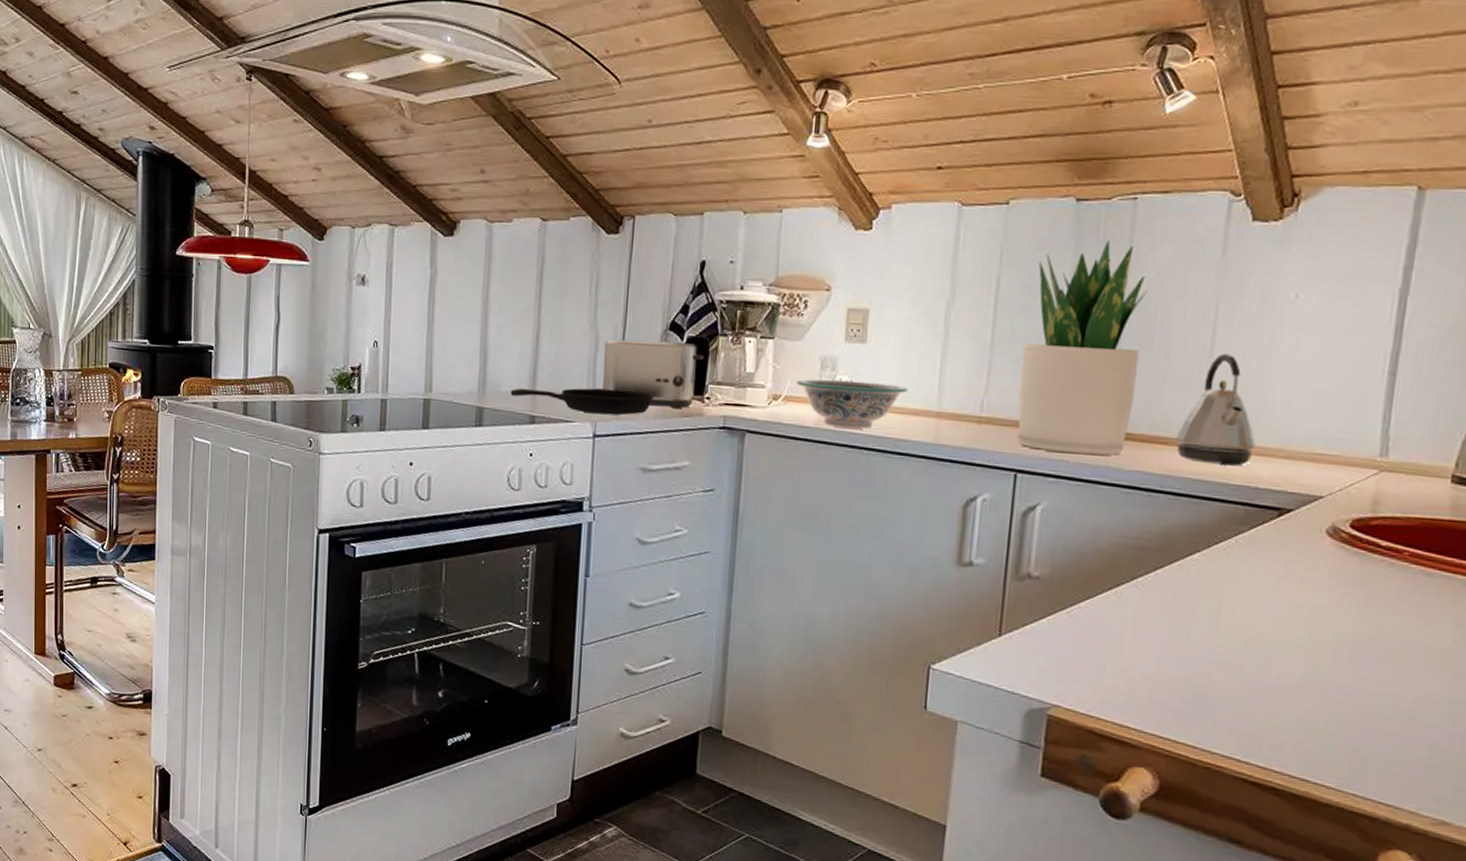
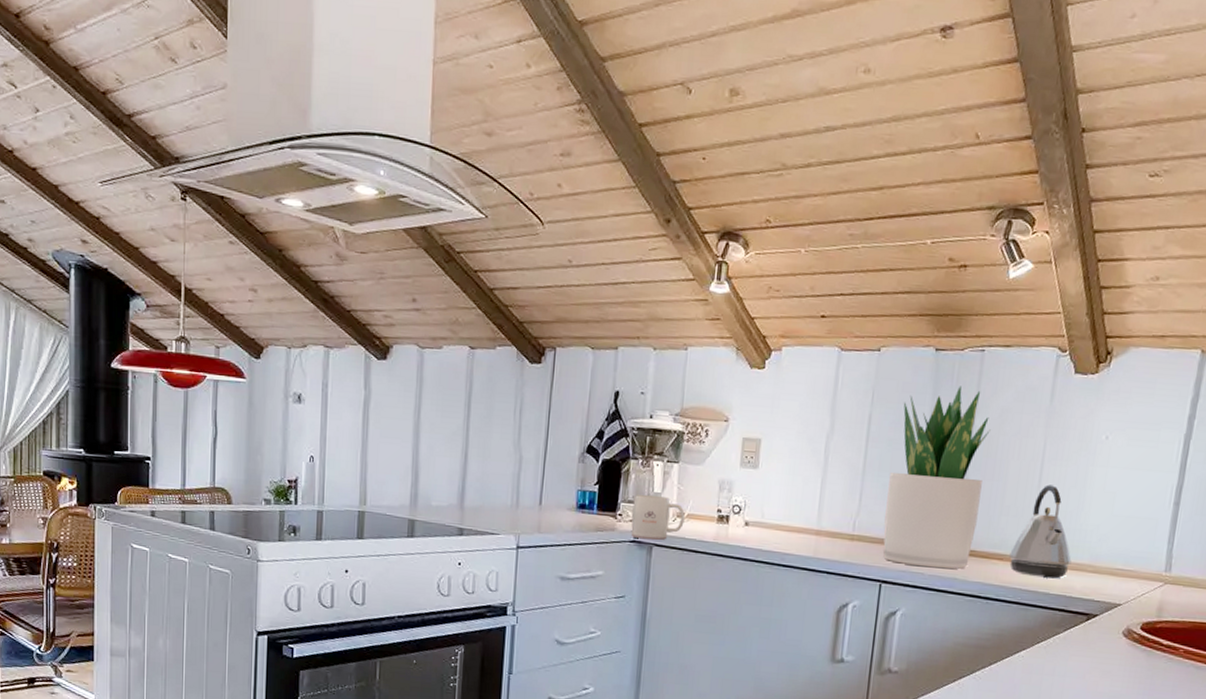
frying pan: present [510,388,654,415] -> none [440,503,572,529]
toaster: present [601,339,704,409] -> none [524,459,617,524]
mug: none [720,375,782,427] -> present [631,494,685,541]
decorative bowl: present [795,379,908,429] -> none [697,499,793,544]

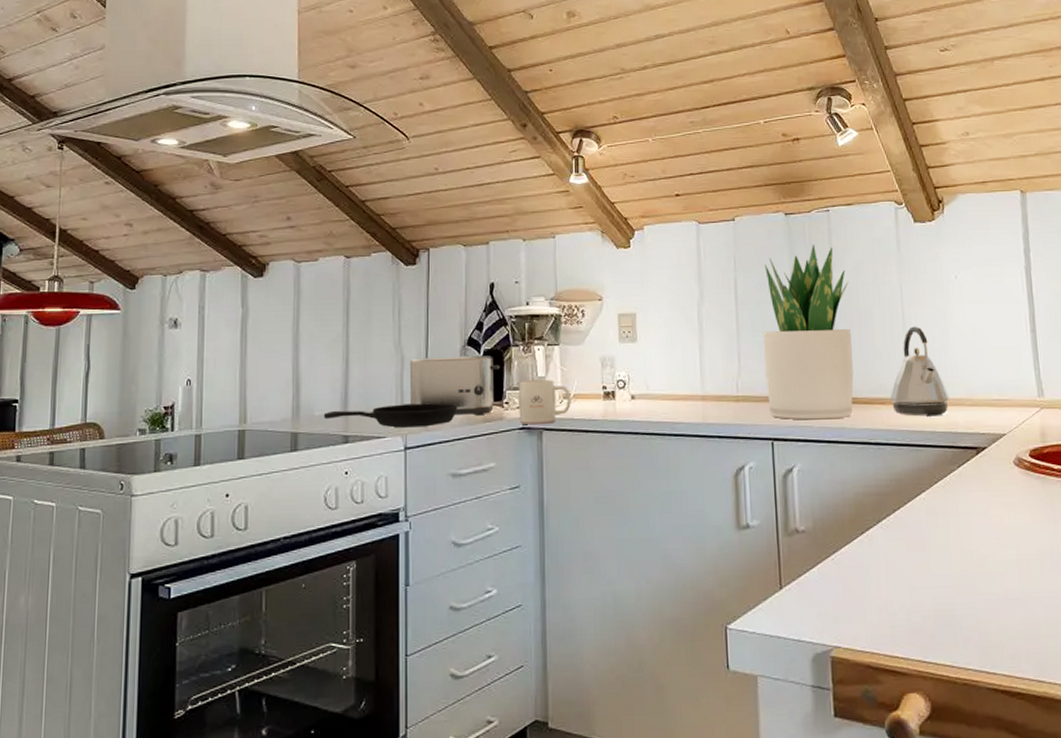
frying pan: none [440,503,572,529] -> present [323,403,458,427]
toaster: none [524,459,617,524] -> present [409,355,500,416]

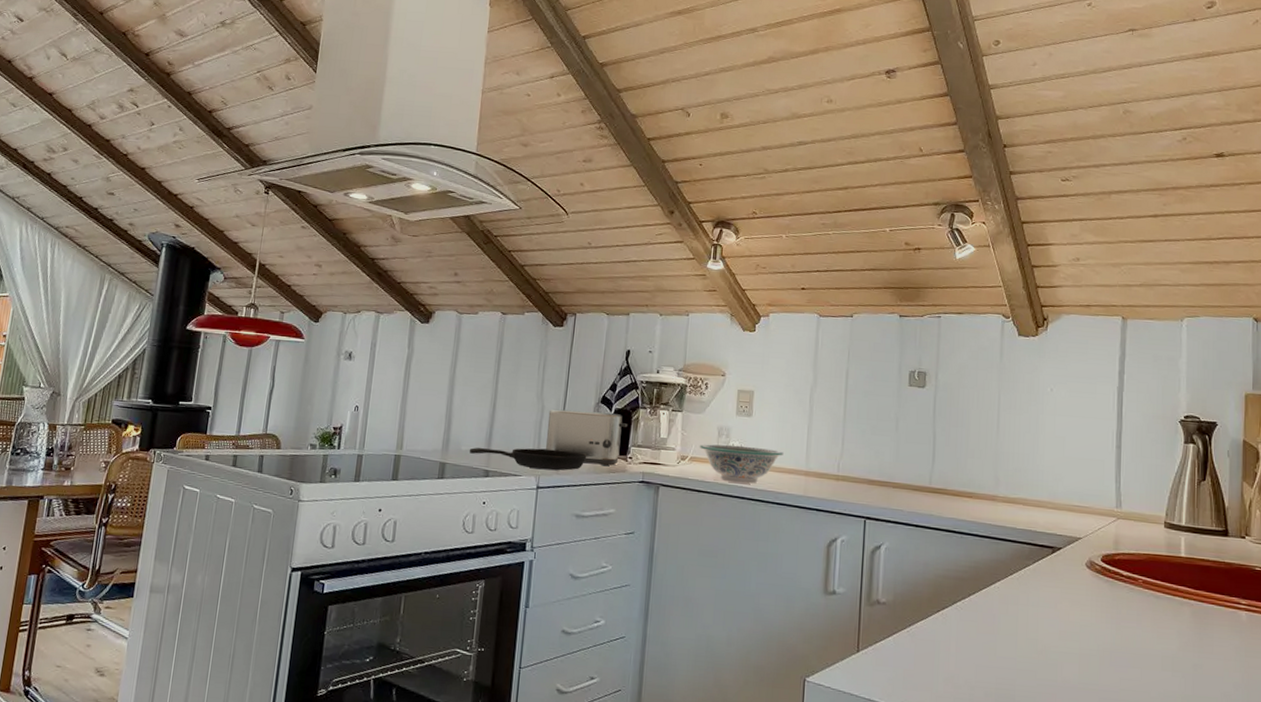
mug: present [518,379,571,426] -> none [640,439,688,482]
decorative bowl: none [582,375,676,417] -> present [699,444,784,484]
planter: present [763,244,854,420] -> none [865,346,951,507]
kettle: present [890,326,950,417] -> none [978,430,1033,515]

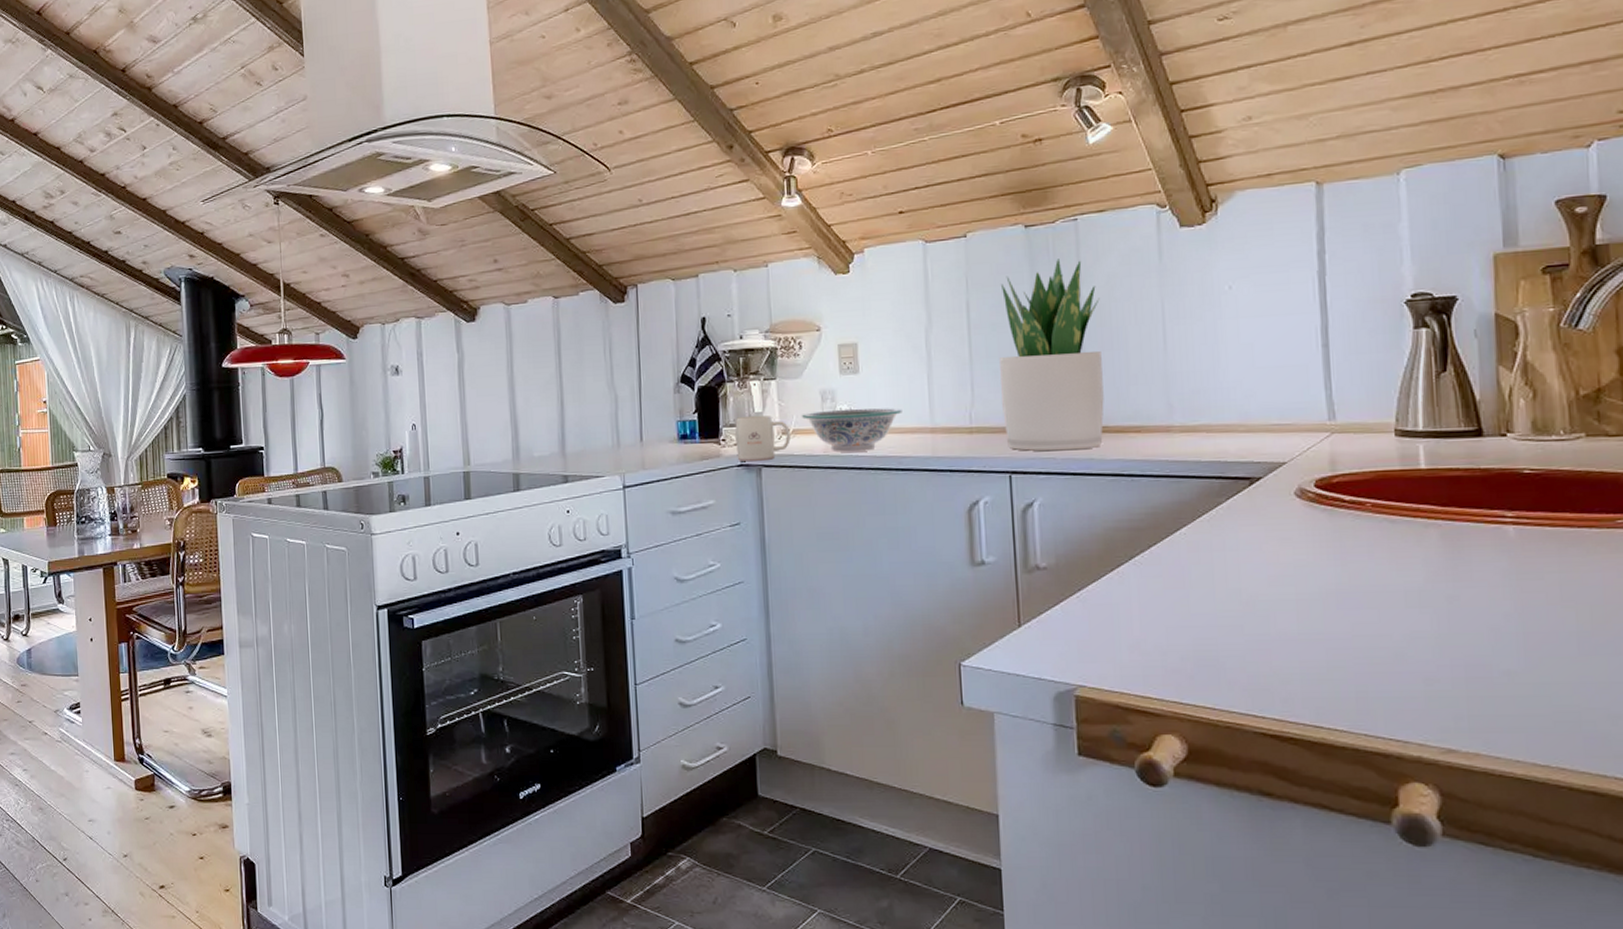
frying pan: present [469,447,587,471] -> none [542,441,674,466]
toaster: present [545,409,628,467] -> none [623,392,715,454]
mug: none [640,439,688,482] -> present [735,415,791,463]
planter: none [865,346,951,507] -> present [1000,259,1104,452]

